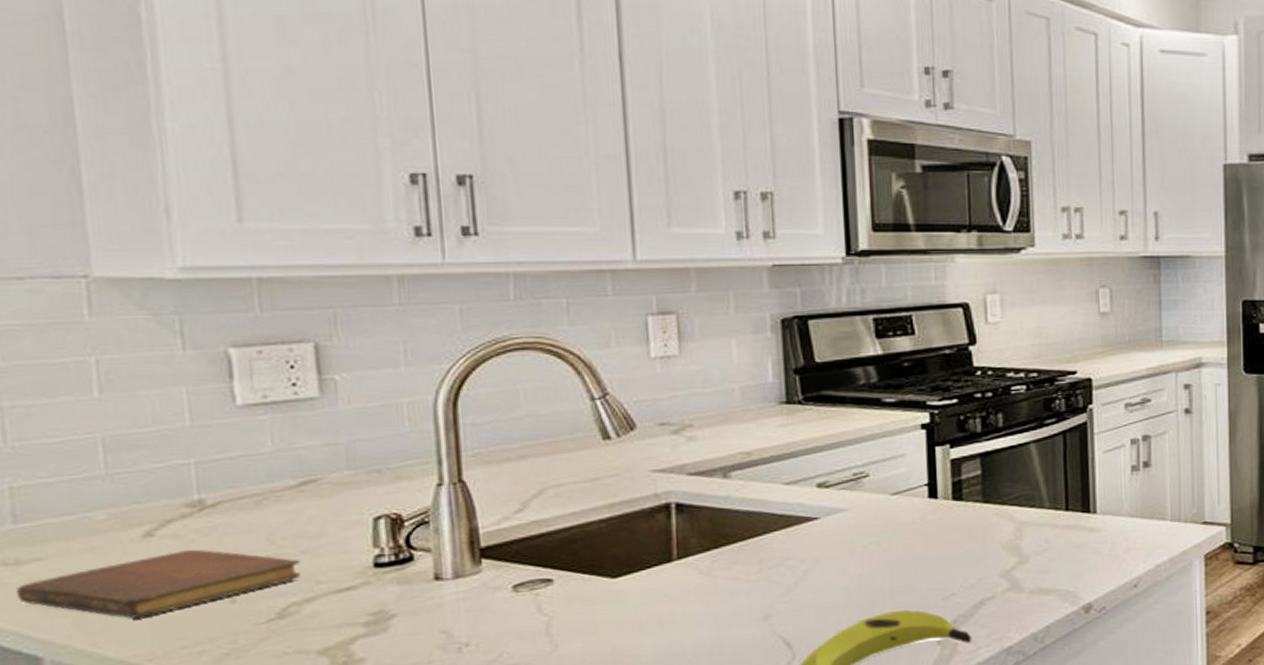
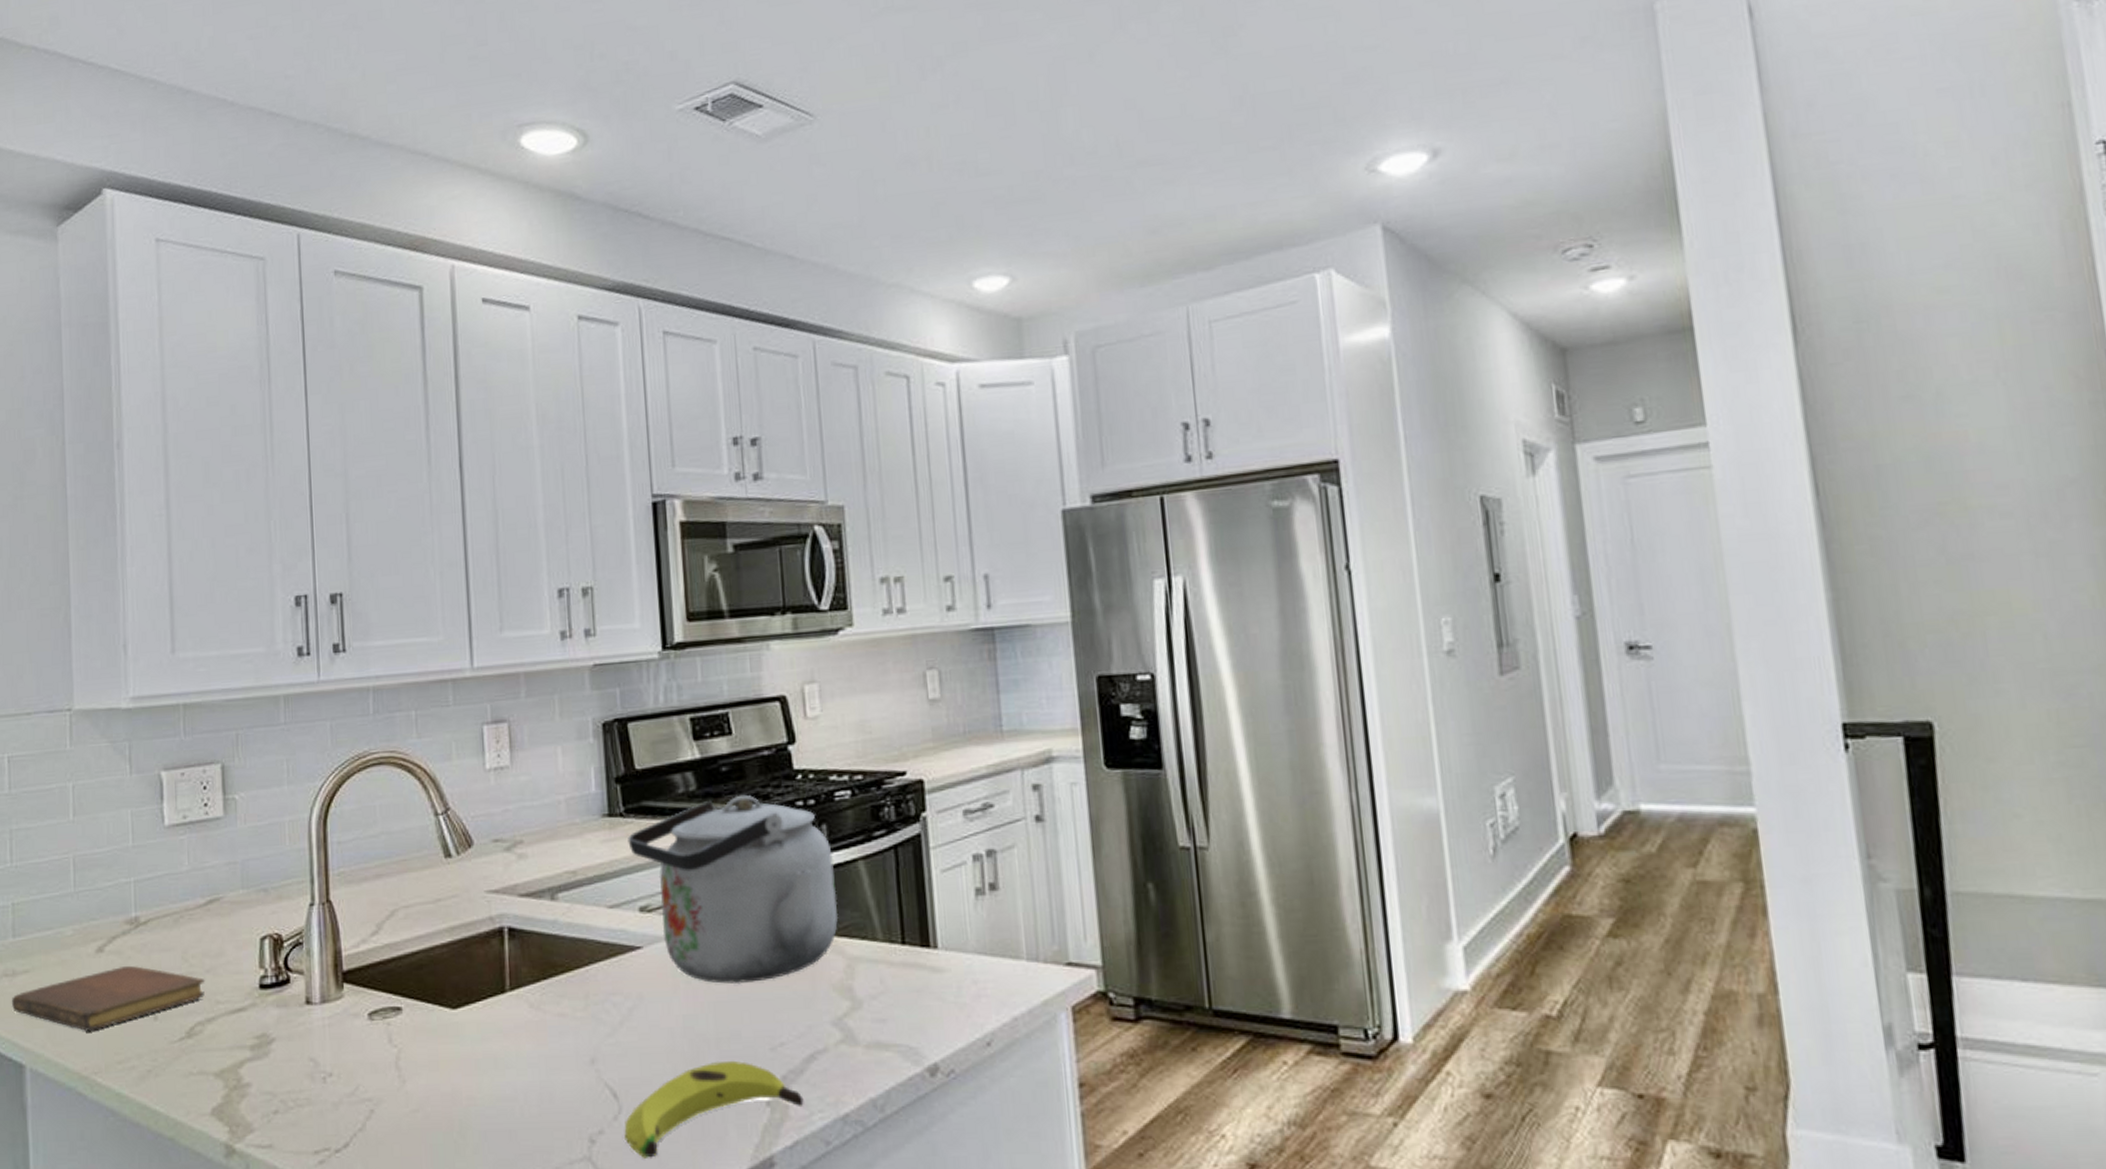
kettle: none [806,387,1010,547] -> present [628,795,839,985]

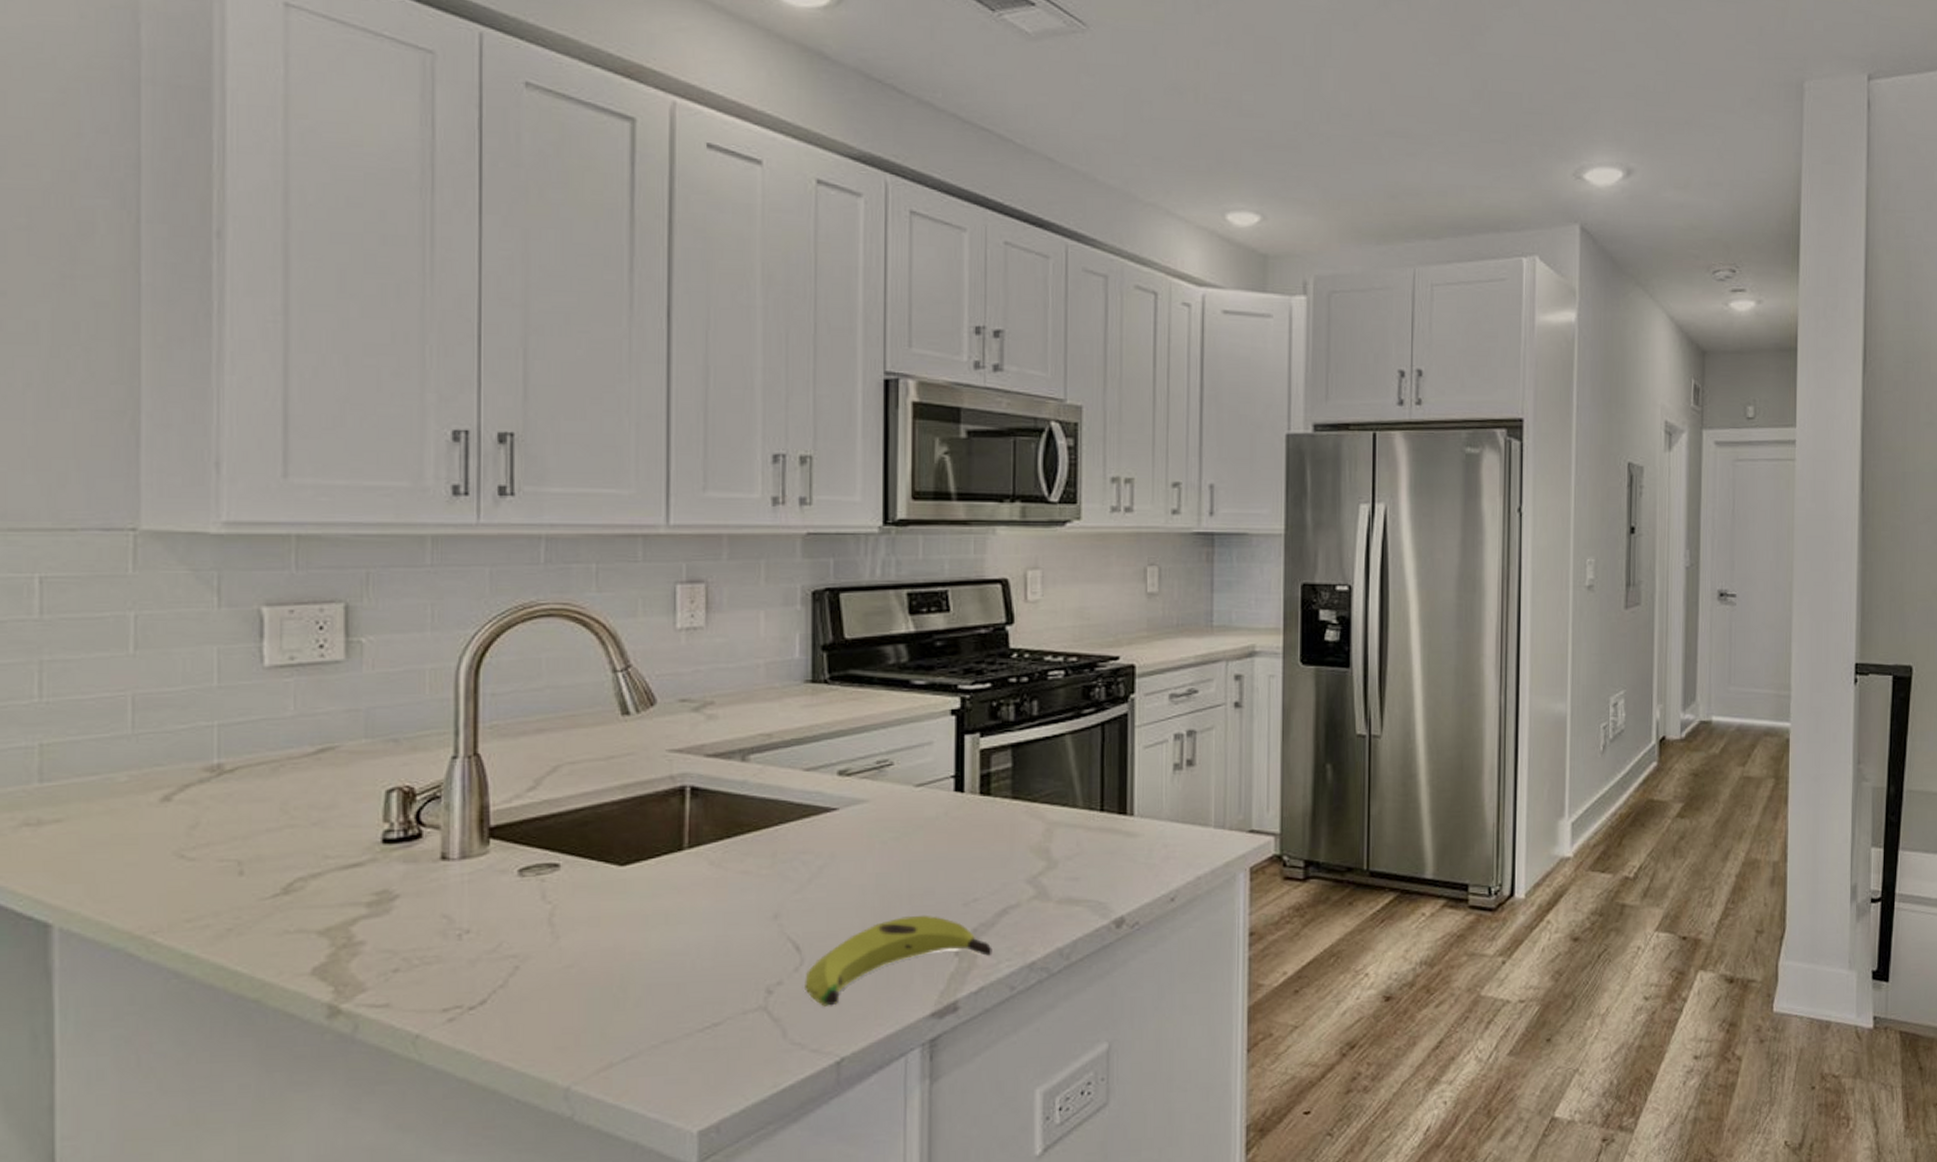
notebook: present [11,965,205,1031] -> none [34,816,311,887]
kettle: present [628,795,839,985] -> none [831,669,1042,845]

